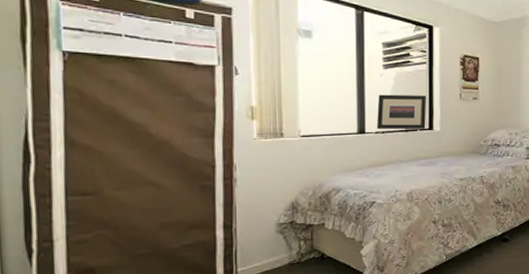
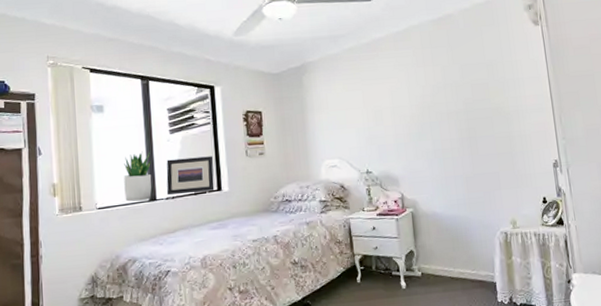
planter: none [331,83,362,132] -> present [124,151,152,202]

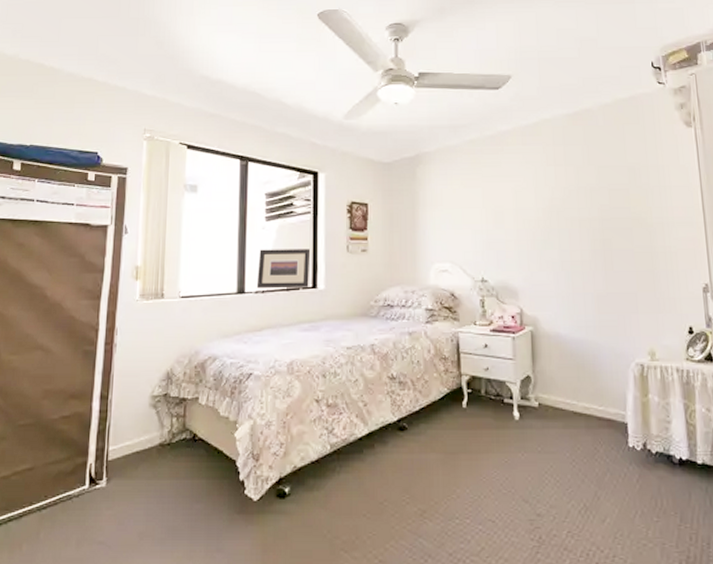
planter: present [124,151,152,202] -> none [211,238,243,292]

